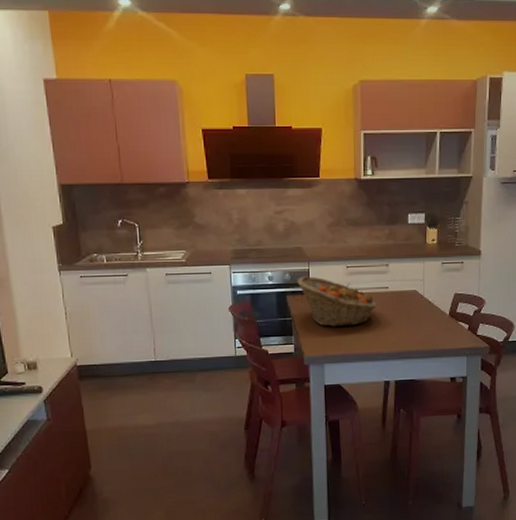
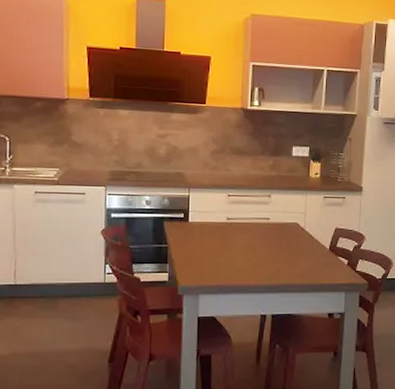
fruit basket: present [297,276,376,327] -> none [176,203,257,256]

